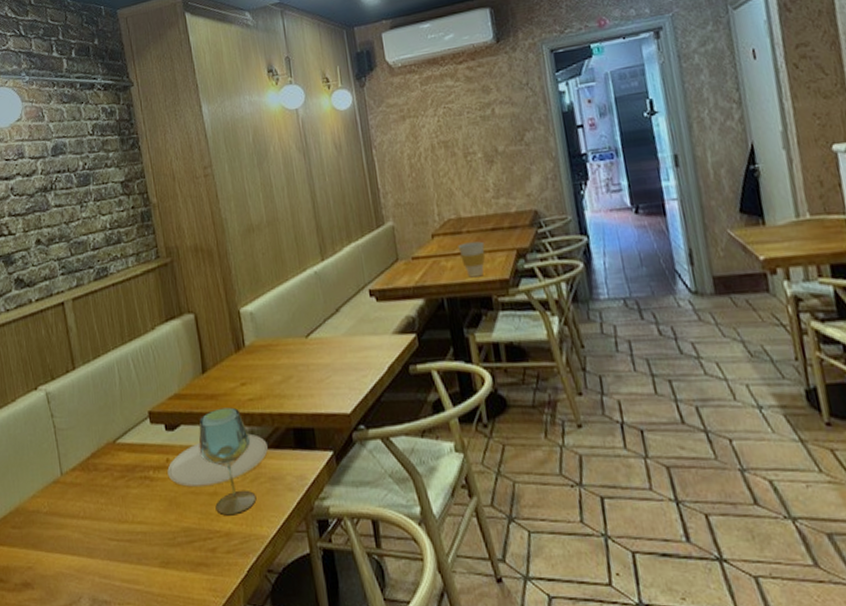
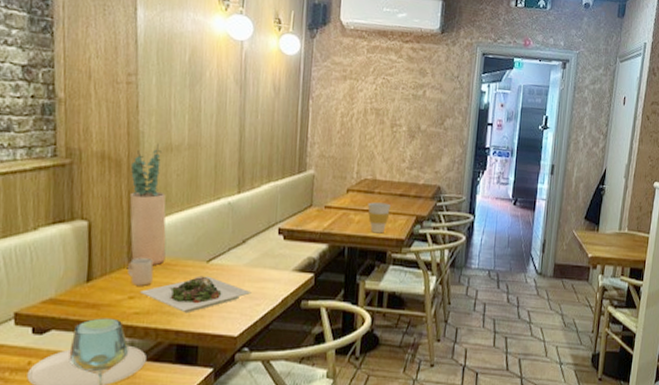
vase: none [221,226,267,348] -> present [129,143,167,265]
cup: none [235,342,259,371] -> present [128,258,154,286]
salad: none [249,352,356,394] -> present [139,275,252,314]

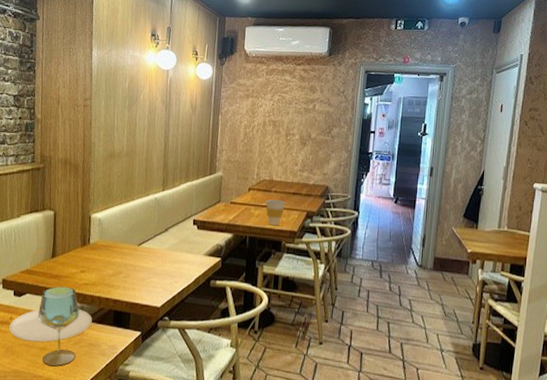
cup: present [128,258,154,286] -> none [80,240,99,263]
vase: present [129,143,167,265] -> none [83,151,109,247]
salad: present [139,275,252,314] -> none [88,256,172,286]

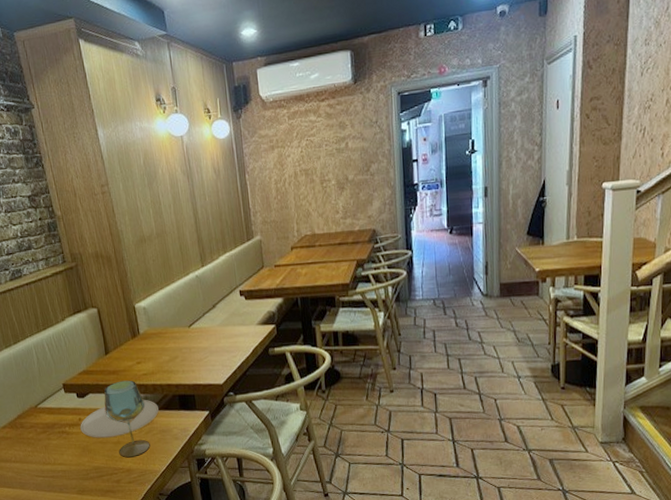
cup: present [266,199,285,226] -> none [311,253,333,282]

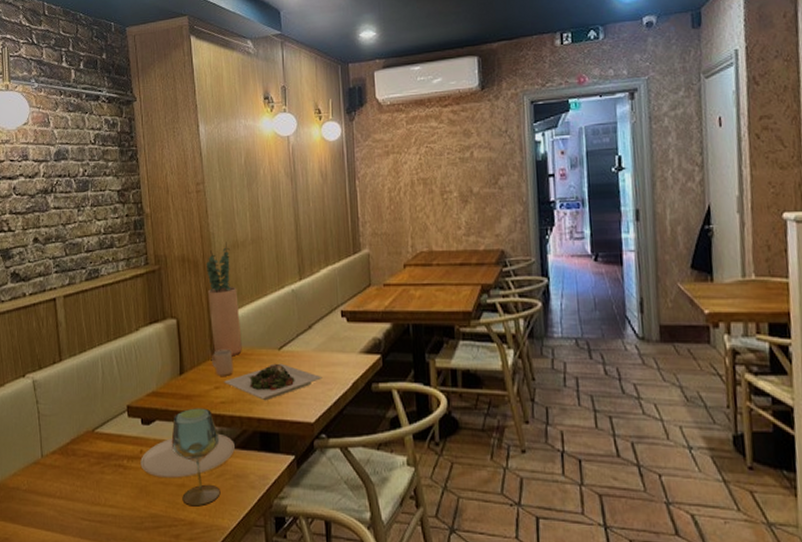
vase: none [118,237,157,335] -> present [207,242,242,355]
cup: none [131,330,151,353] -> present [212,350,233,376]
salad: none [143,338,228,370] -> present [223,363,323,401]

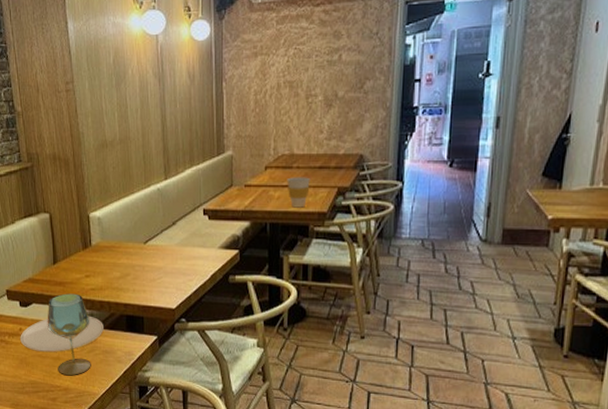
vase: present [207,242,242,355] -> none [77,141,110,248]
cup: present [212,350,233,376] -> none [82,242,102,266]
salad: present [223,363,323,401] -> none [93,256,184,289]
cup: none [427,274,452,307] -> present [287,177,310,208]

